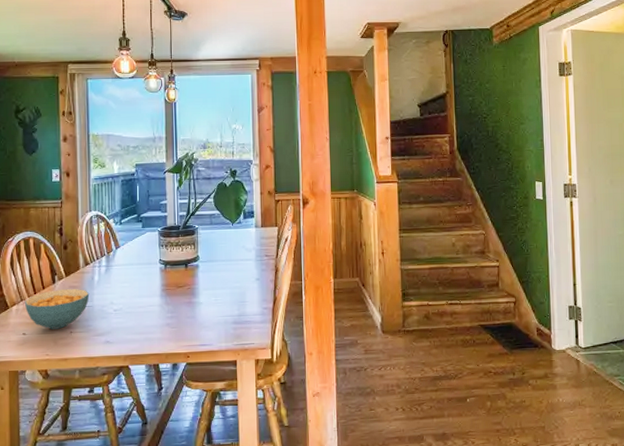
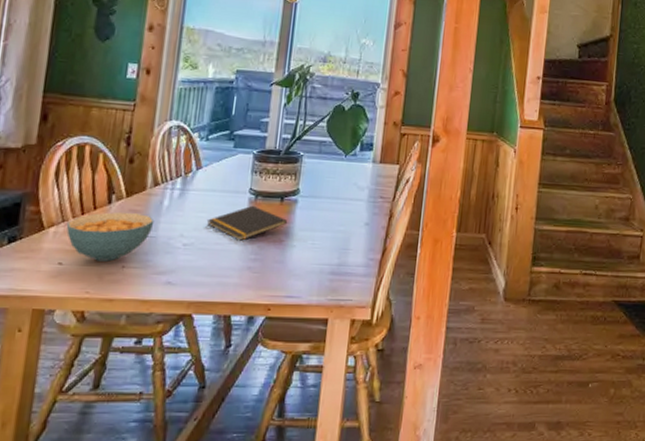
notepad: none [129,273,194,303] -> present [206,205,288,241]

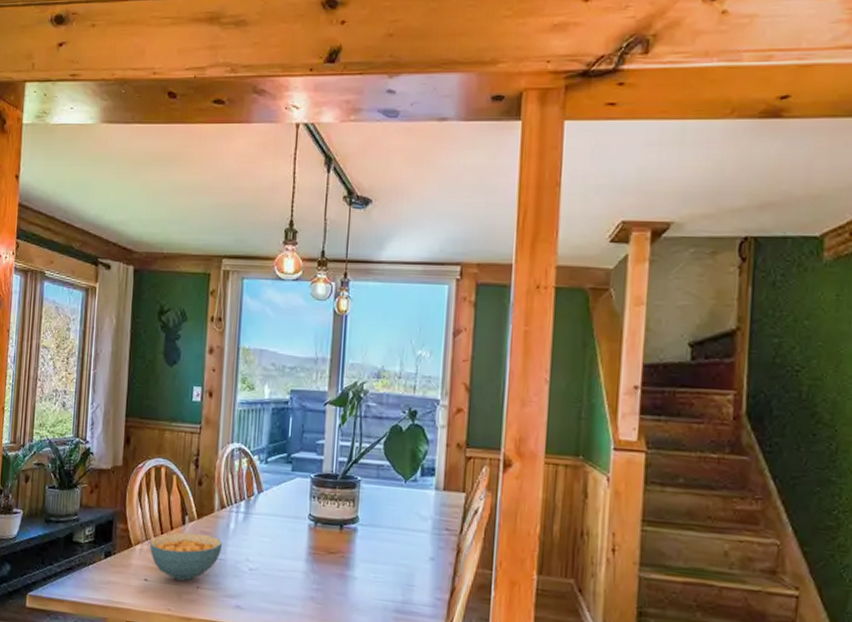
notepad: present [206,205,288,241] -> none [269,532,349,569]

